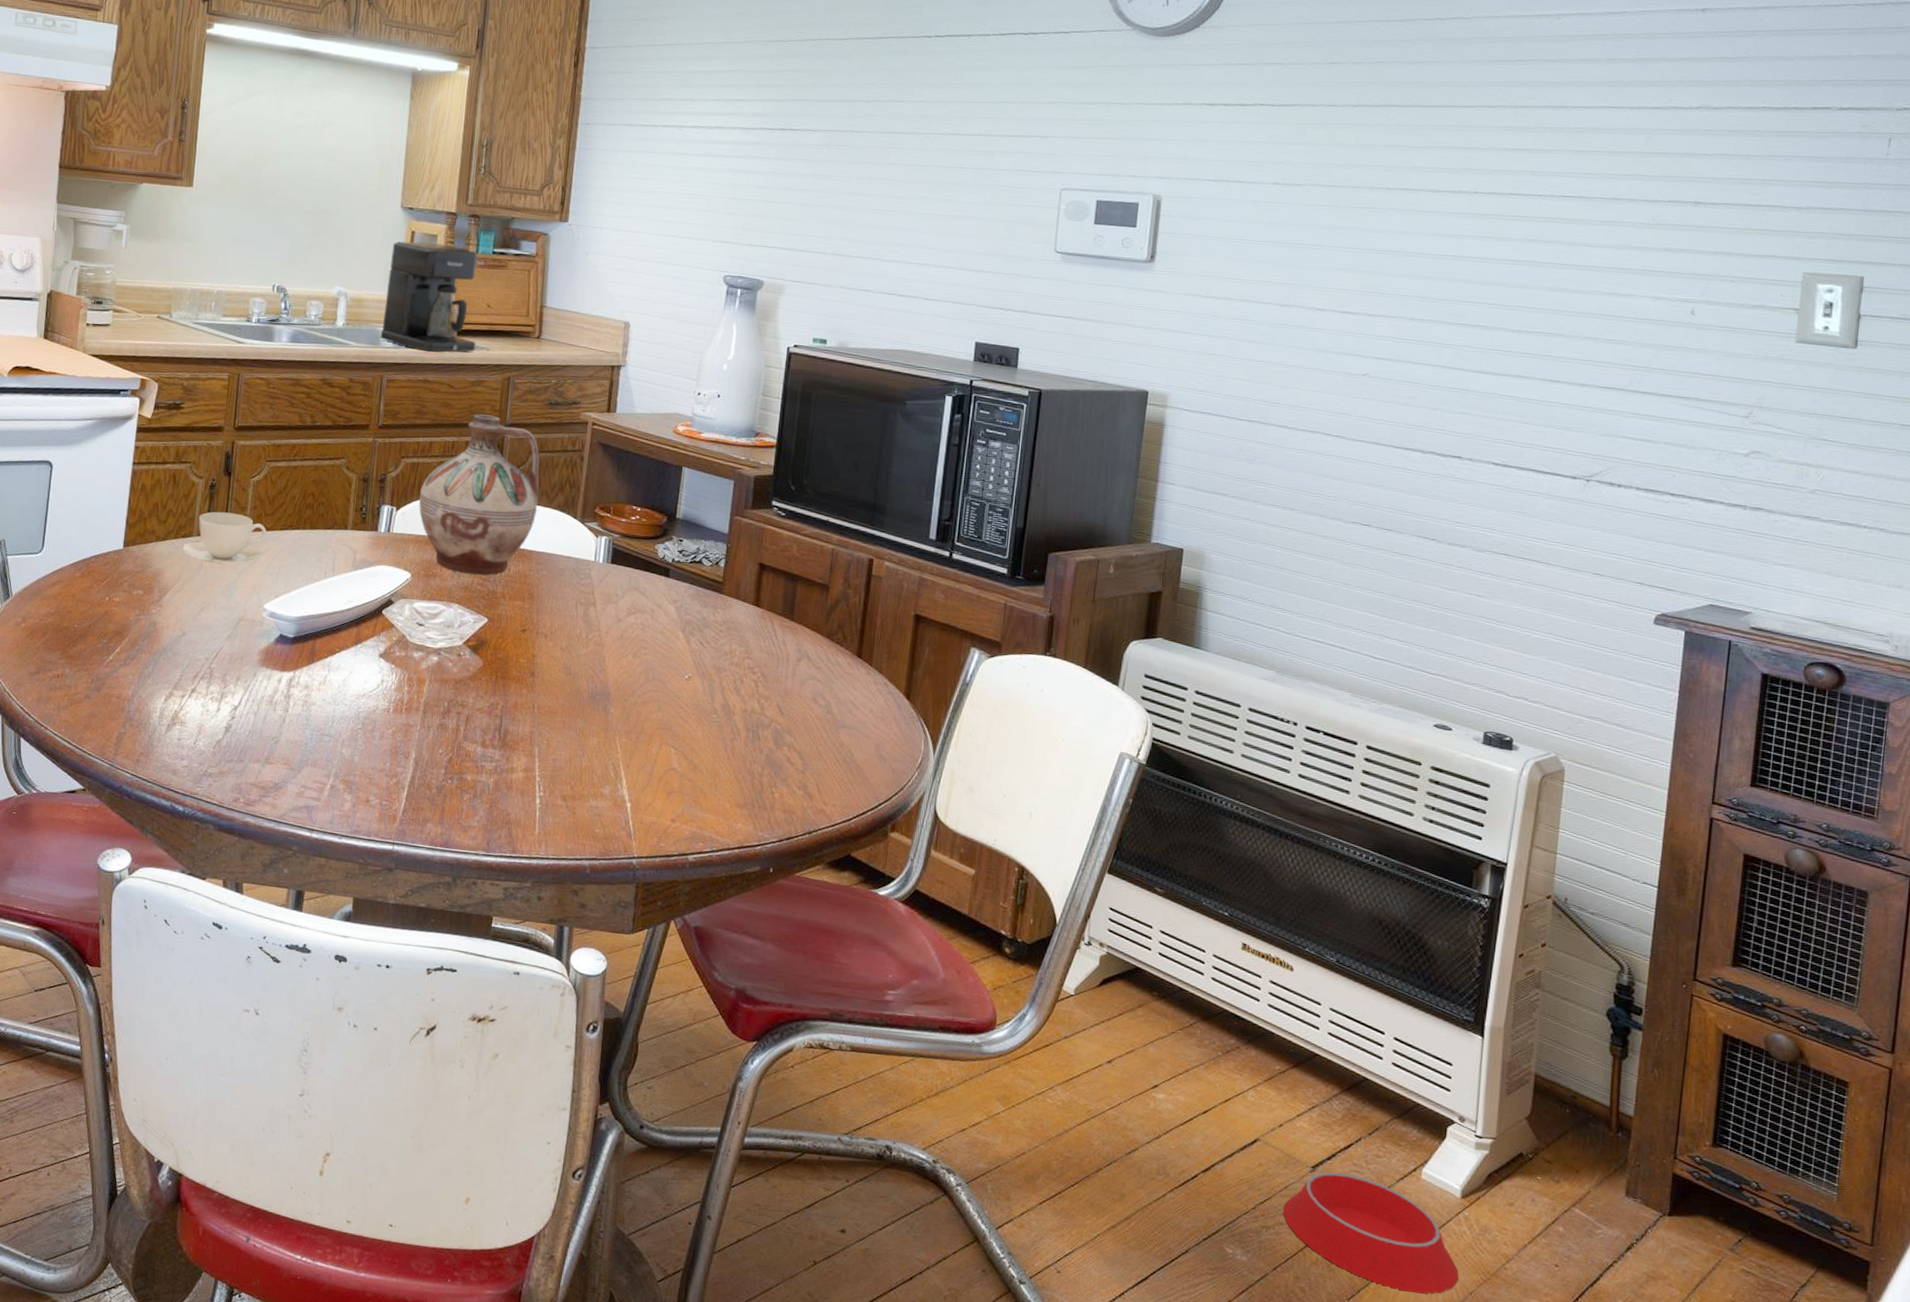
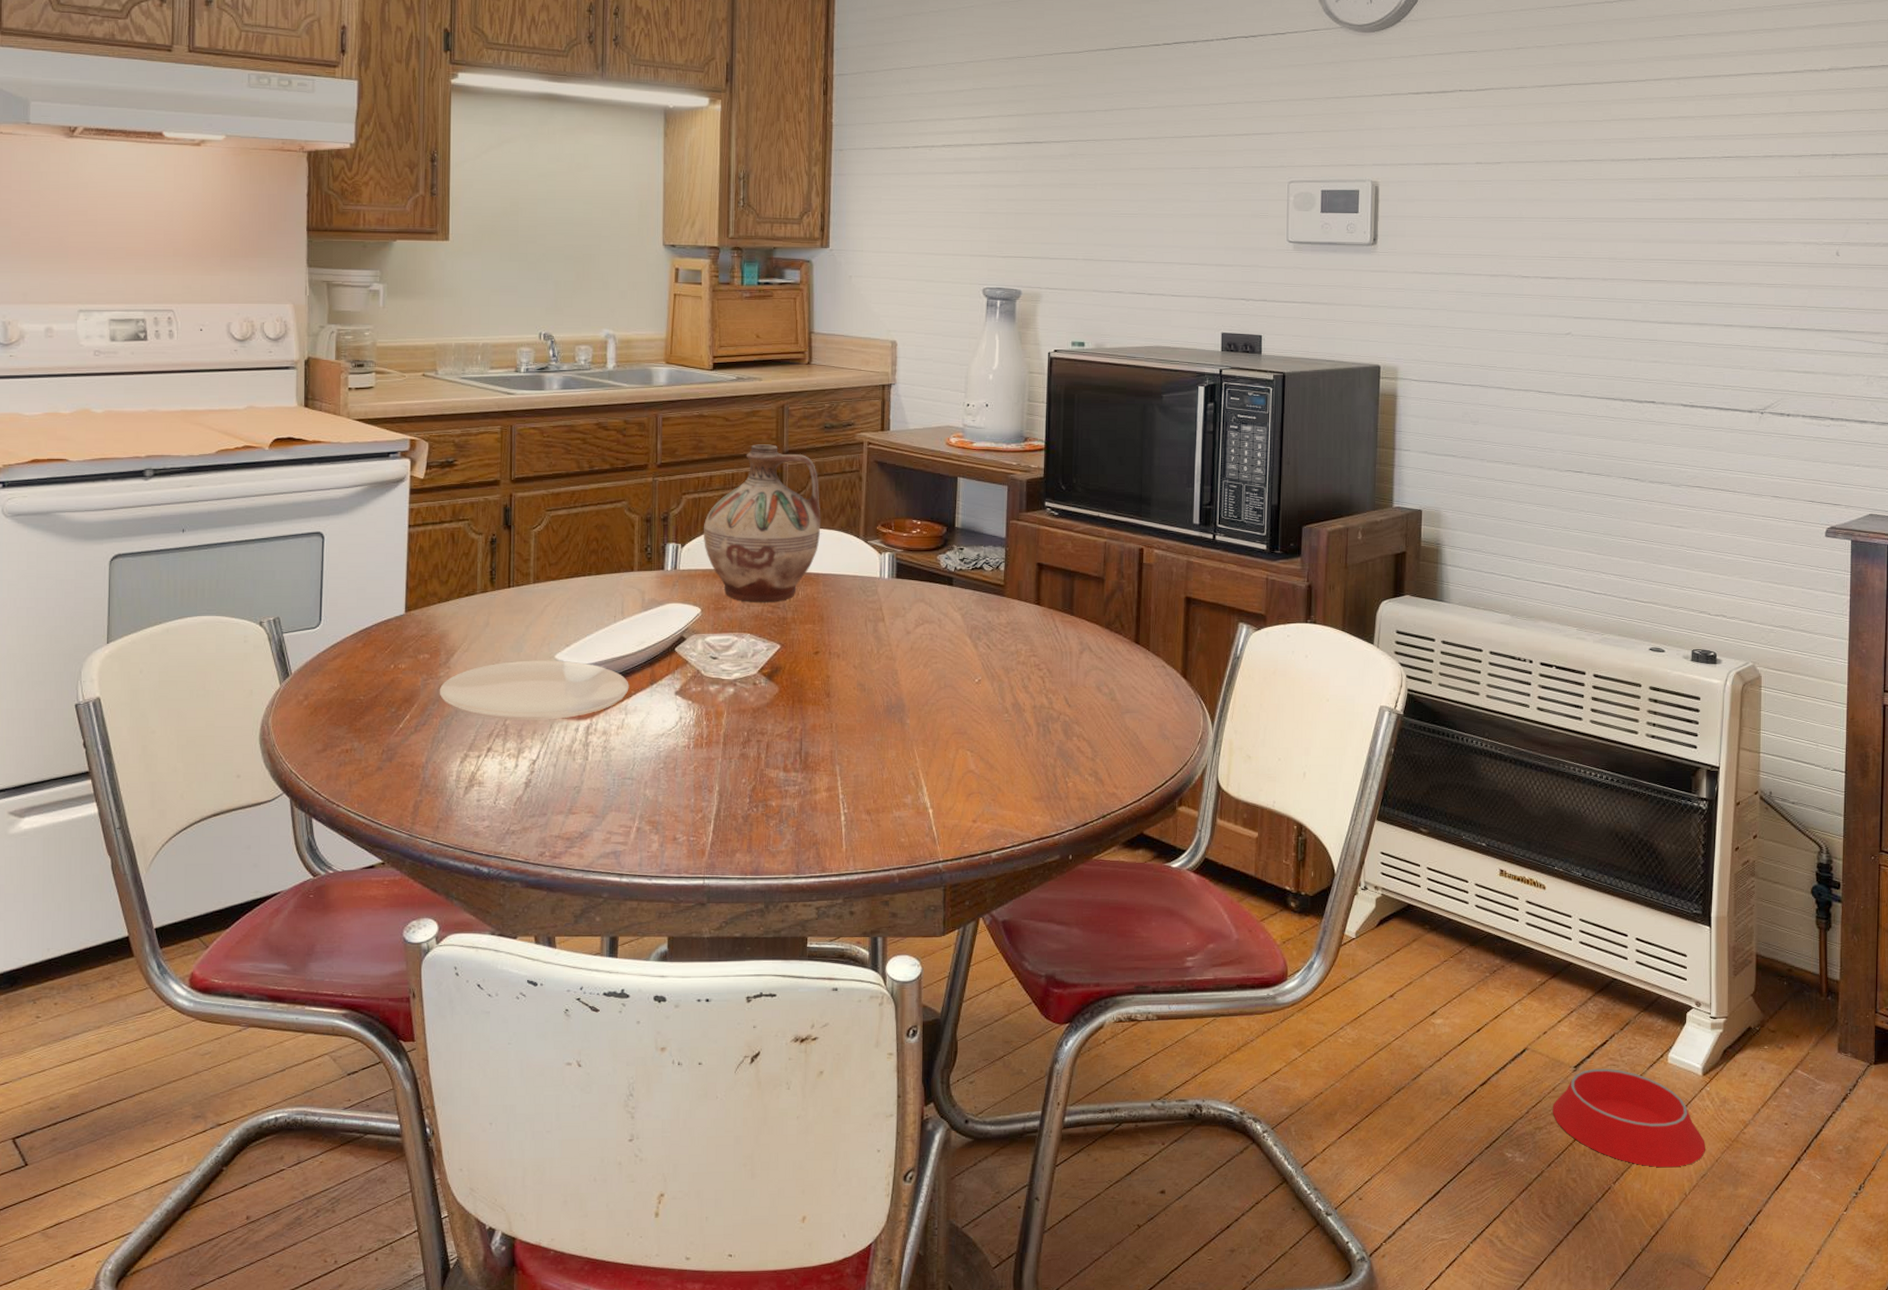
plate: none [149,606,334,668] -> present [439,660,629,720]
teacup: present [182,511,267,564] -> none [466,566,552,618]
coffee maker: present [380,241,477,353] -> none [652,279,748,387]

